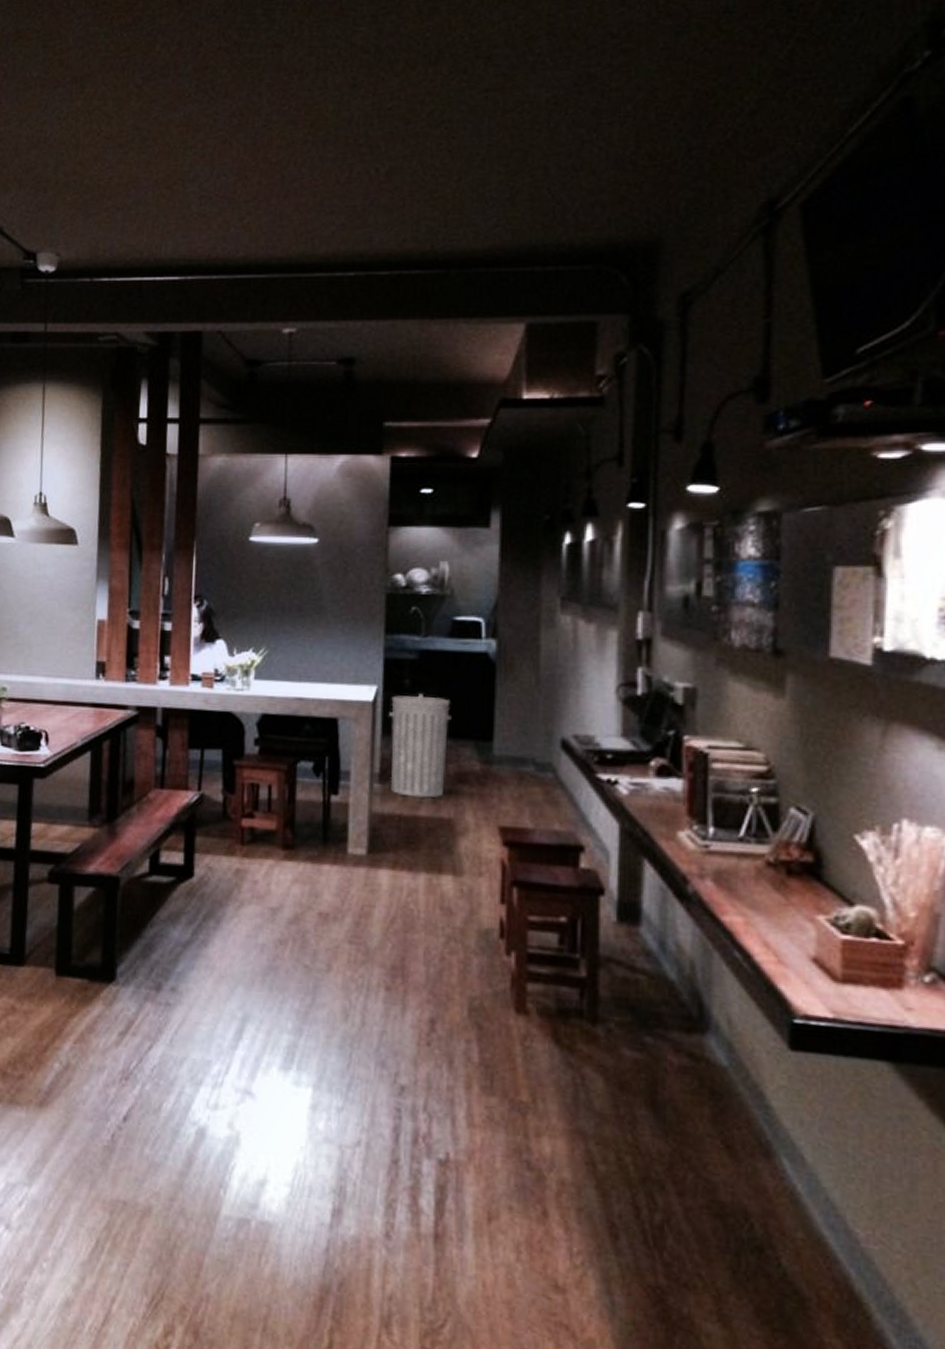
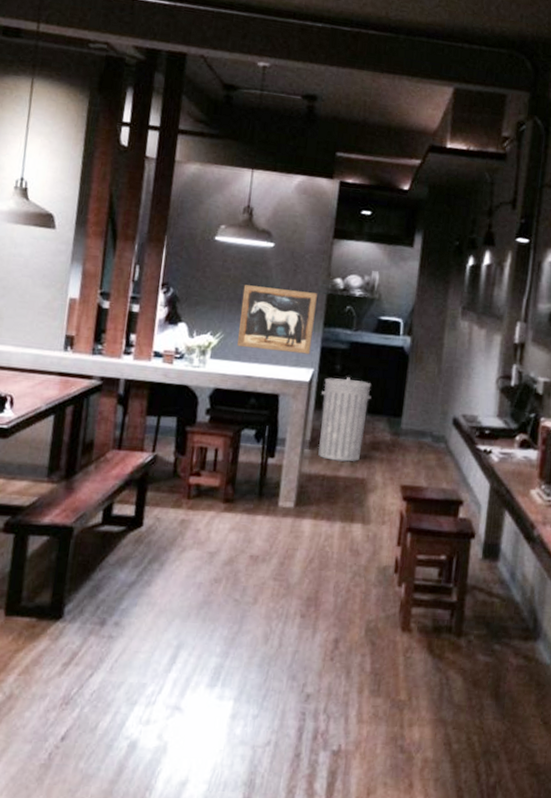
wall art: none [284,590,374,669] -> present [237,285,317,355]

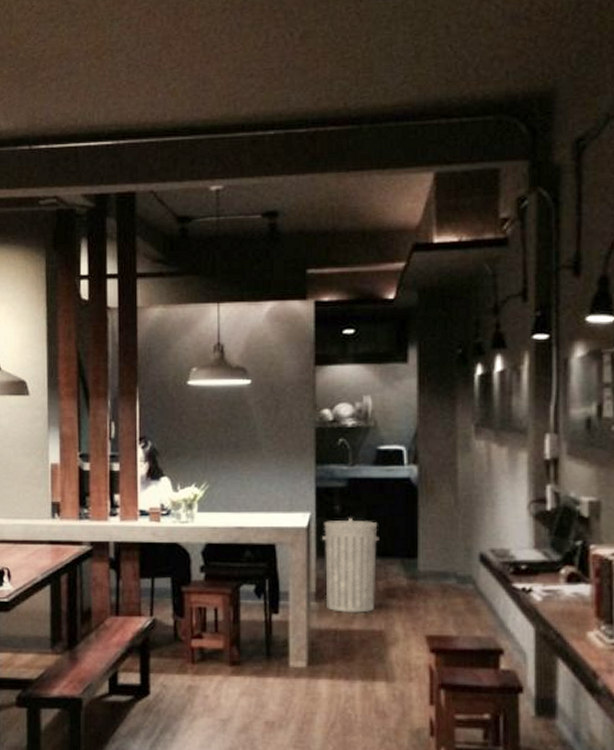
wall art: present [237,285,317,355] -> none [223,428,304,497]

